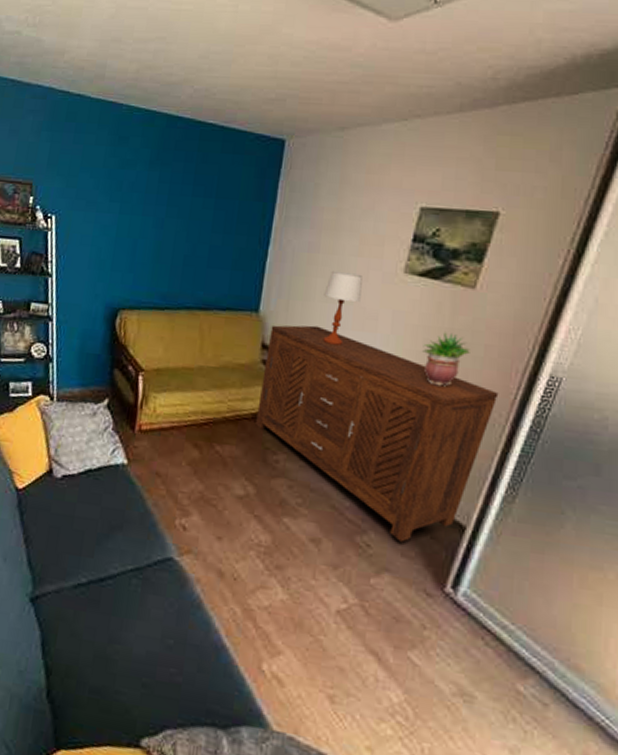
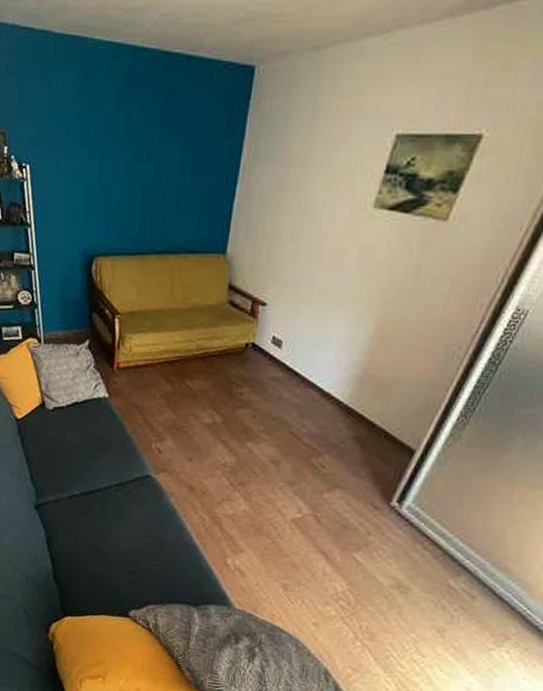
sideboard: present [256,325,499,542] -> none [222,265,461,464]
table lamp: present [322,270,363,345] -> none [287,208,330,284]
potted plant: present [422,332,470,387] -> none [387,267,436,322]

